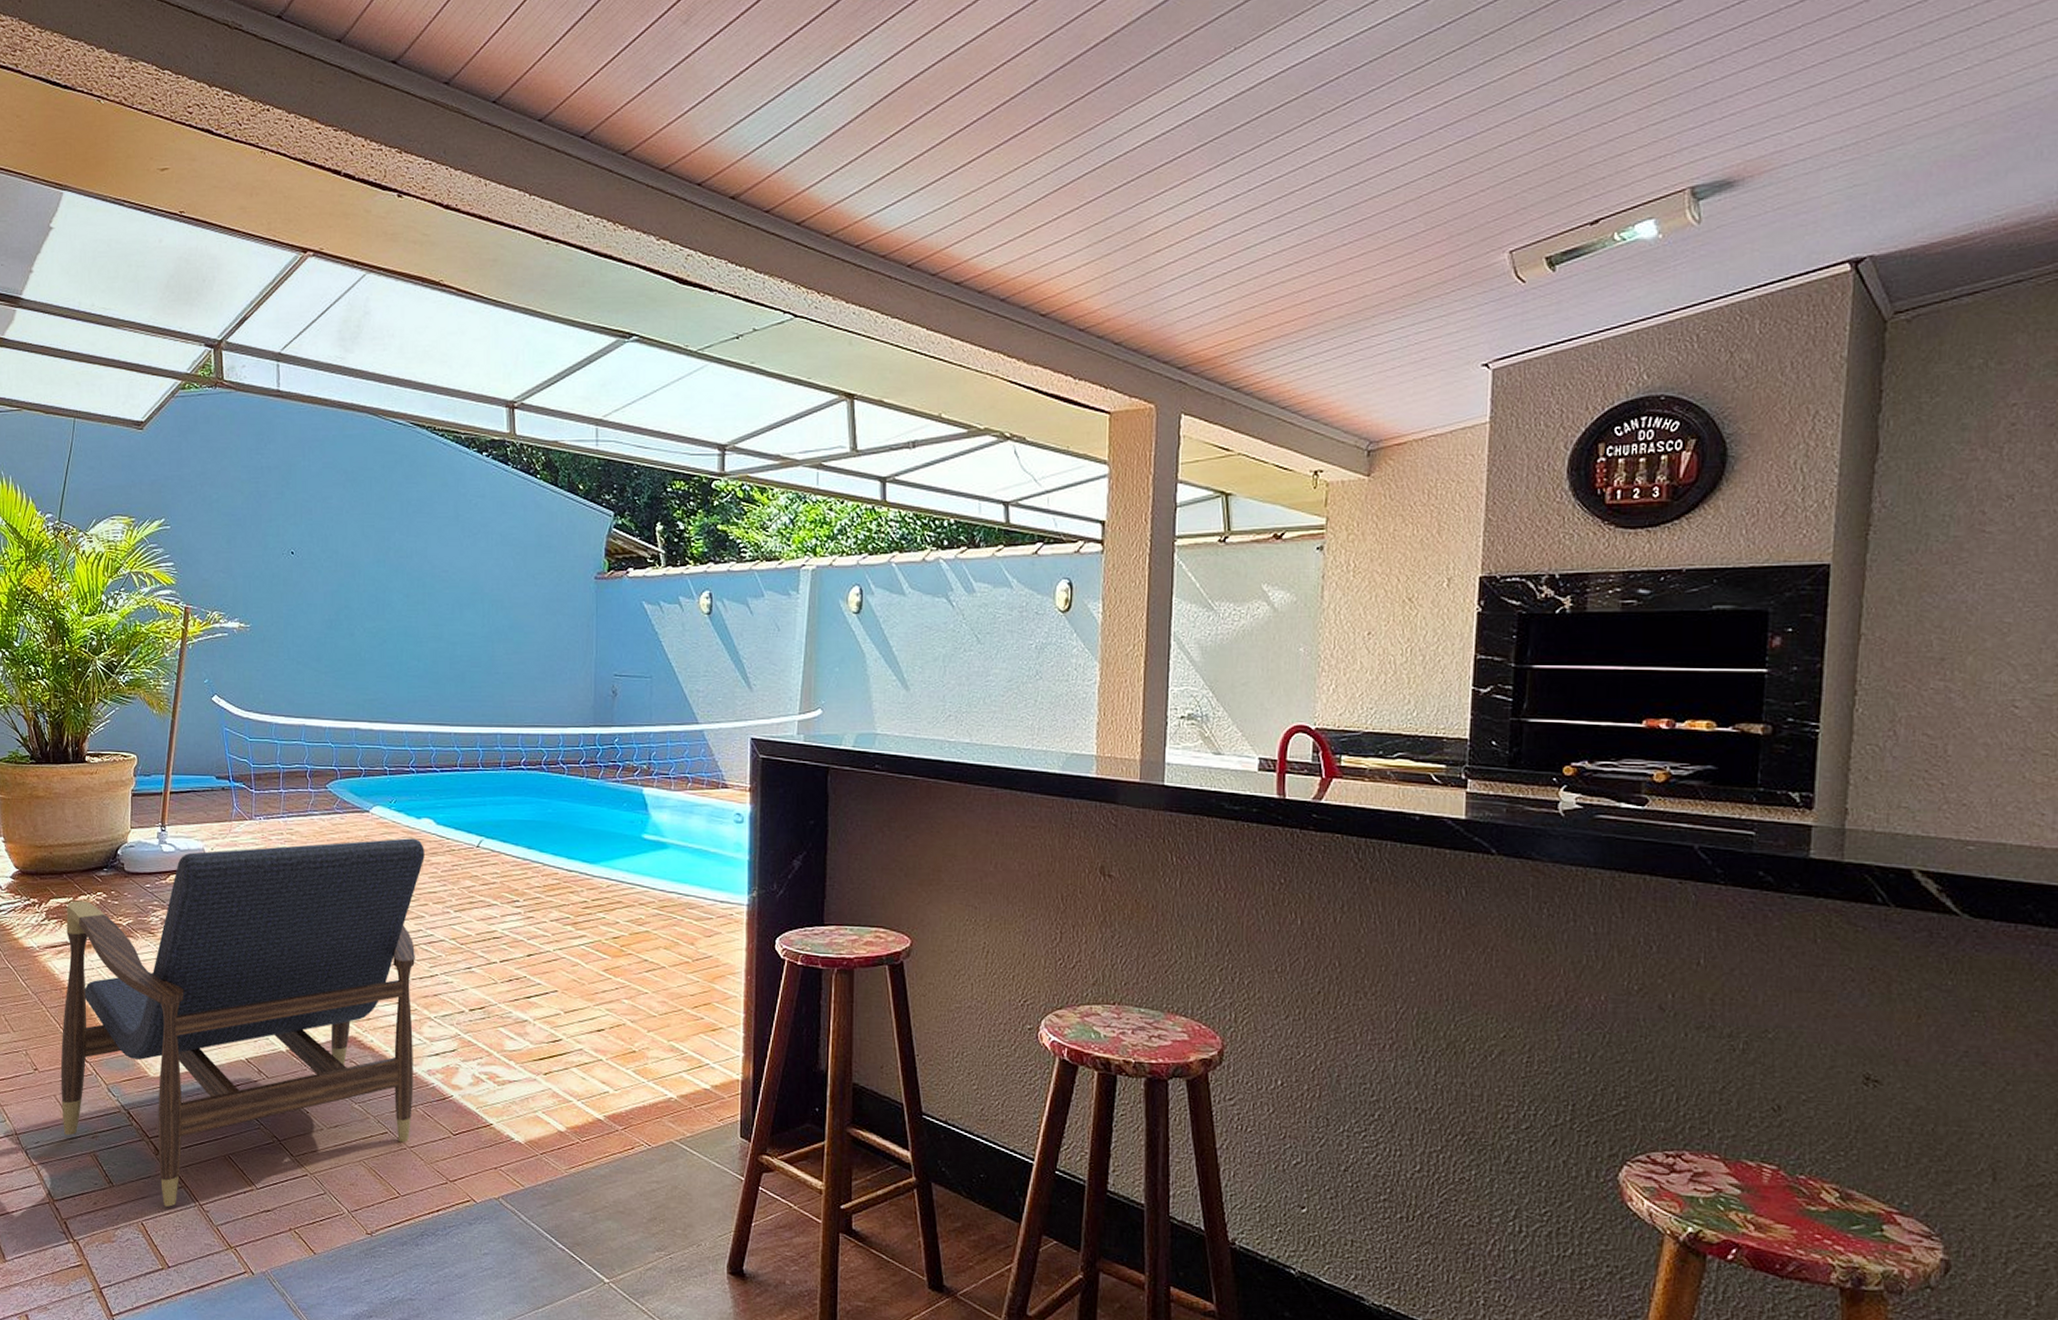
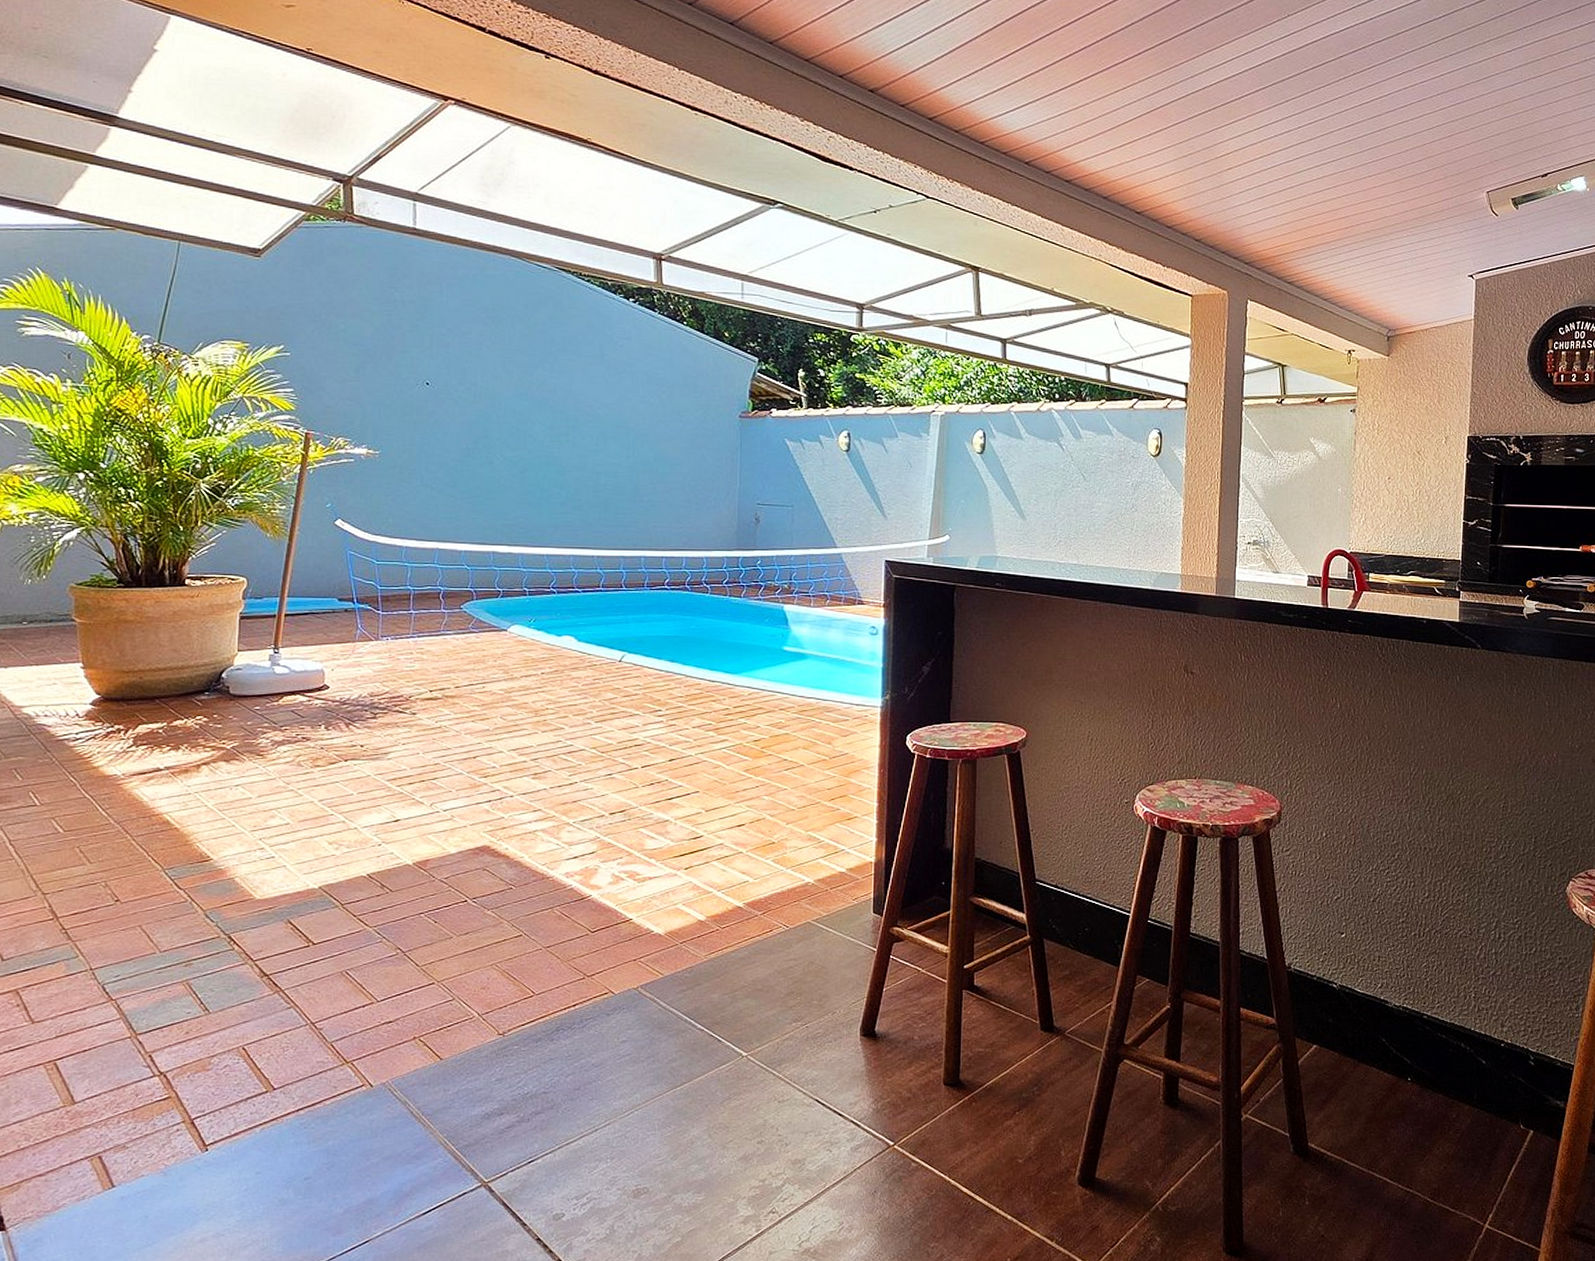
lounge chair: present [60,838,425,1207] -> none [148,655,565,1029]

